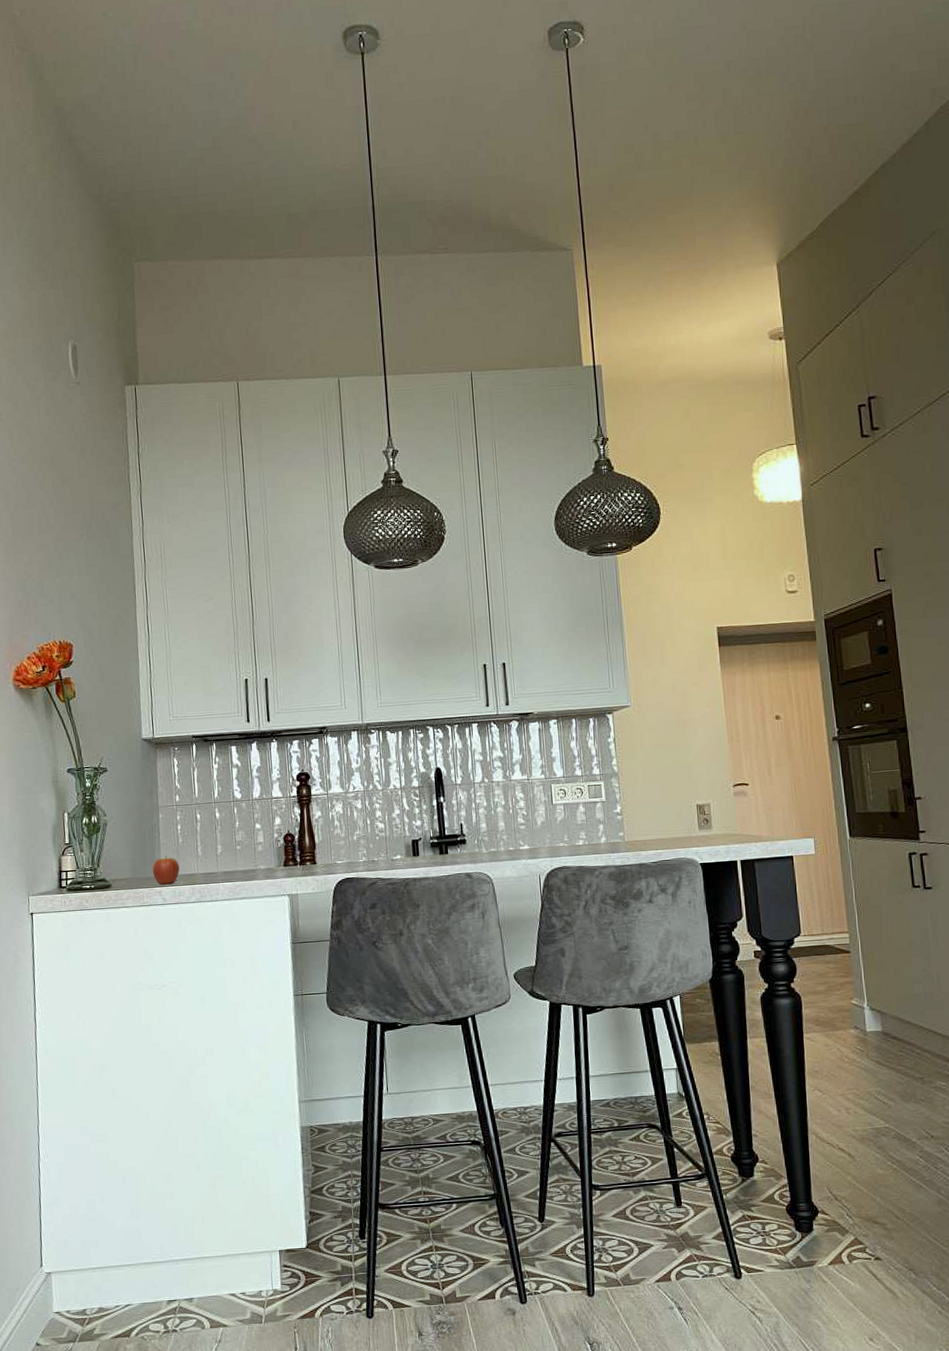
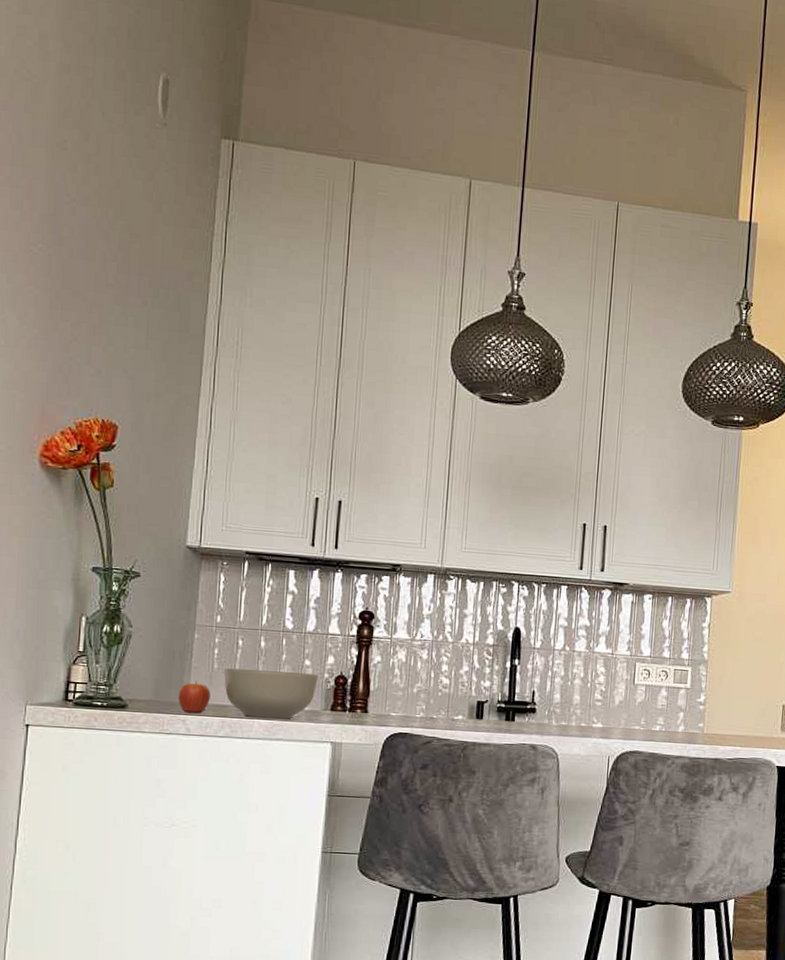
bowl: none [187,835,270,883] -> present [223,668,320,720]

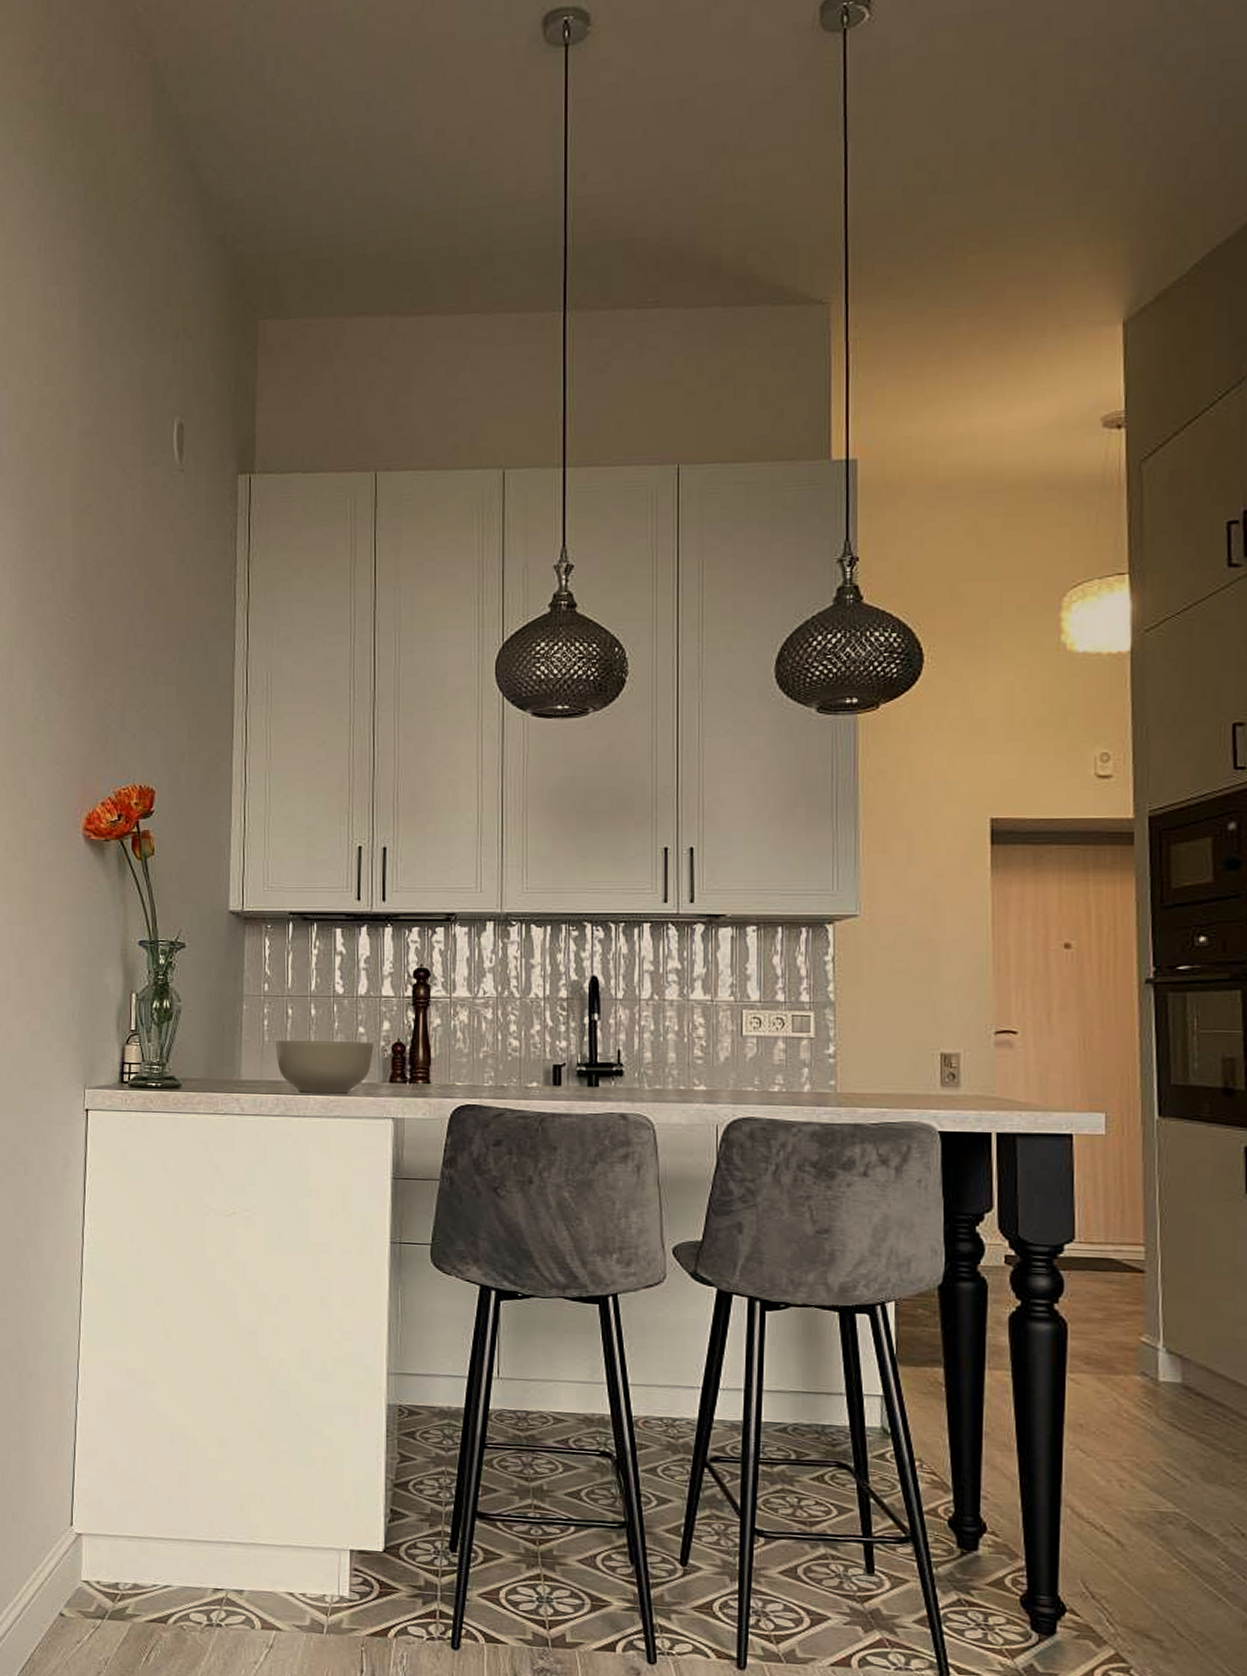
fruit: present [178,680,211,714] -> none [230,1055,263,1091]

